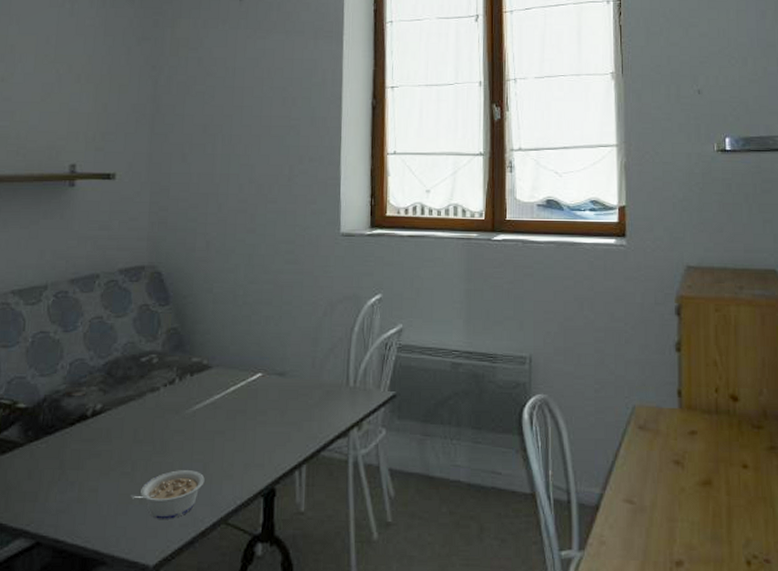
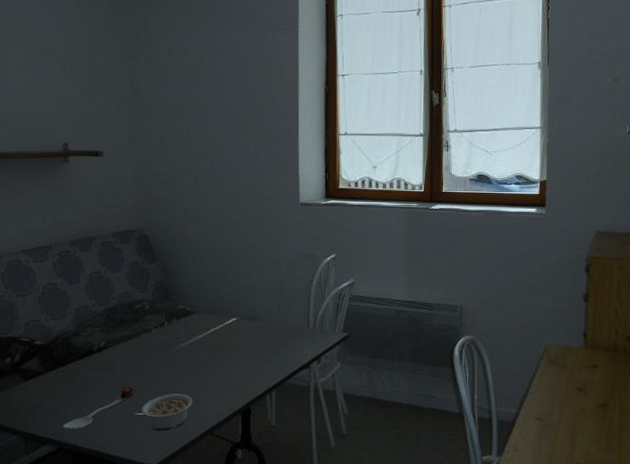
spoon: none [41,462,134,518] -> present [62,387,134,430]

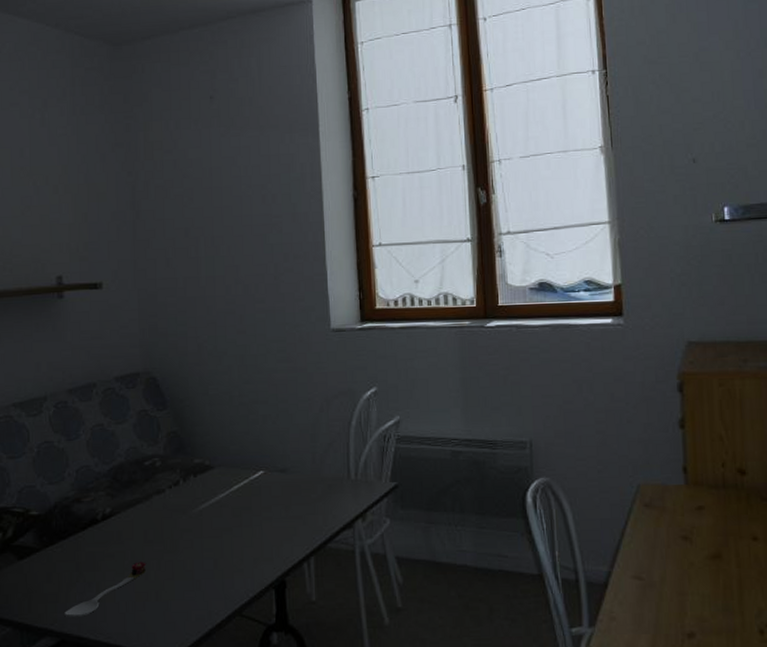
legume: present [133,393,193,431] -> none [146,567,217,614]

